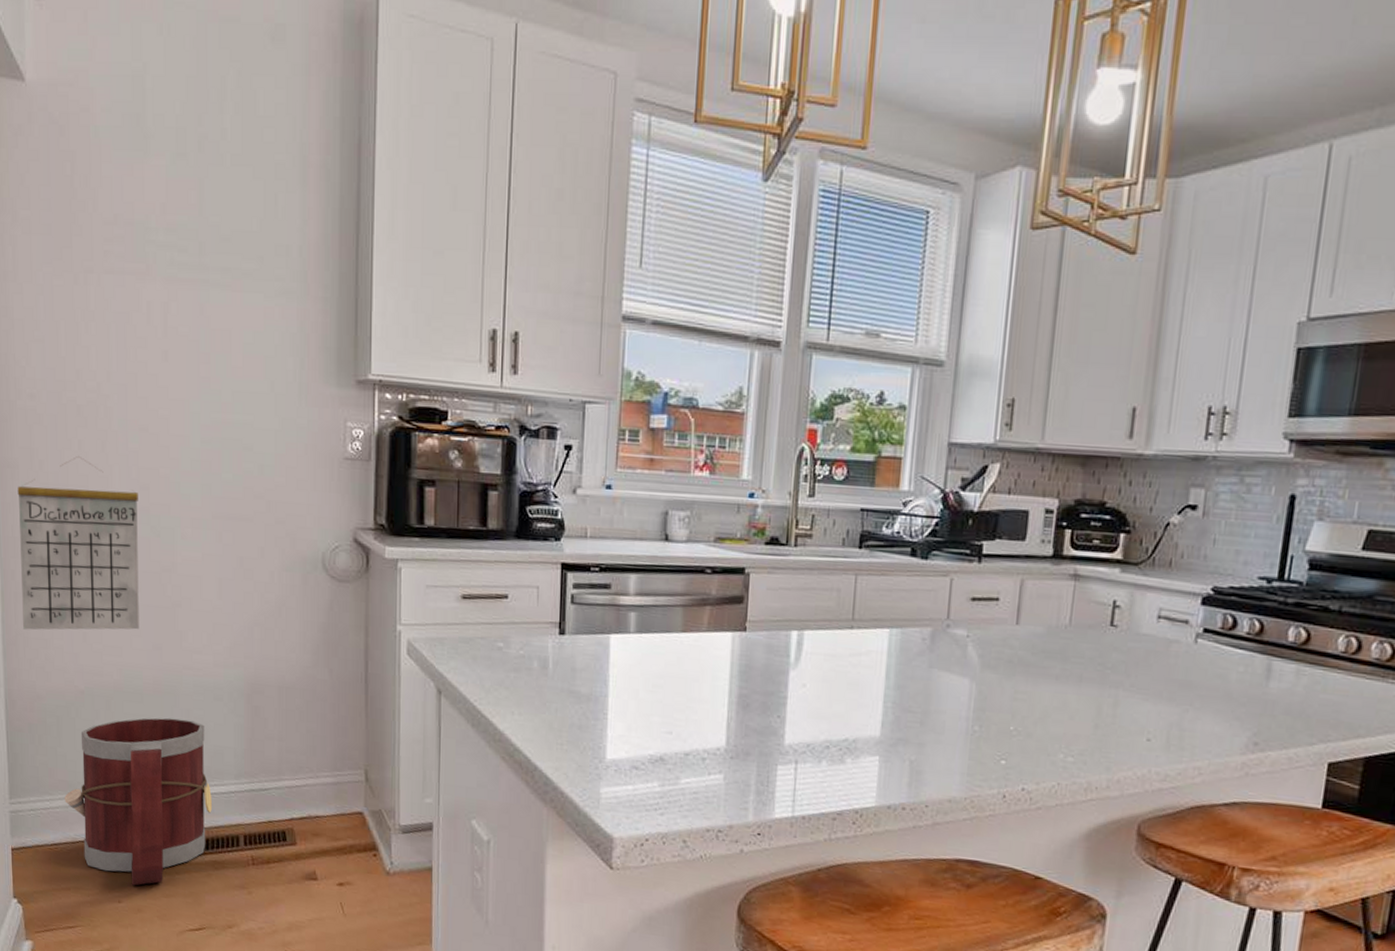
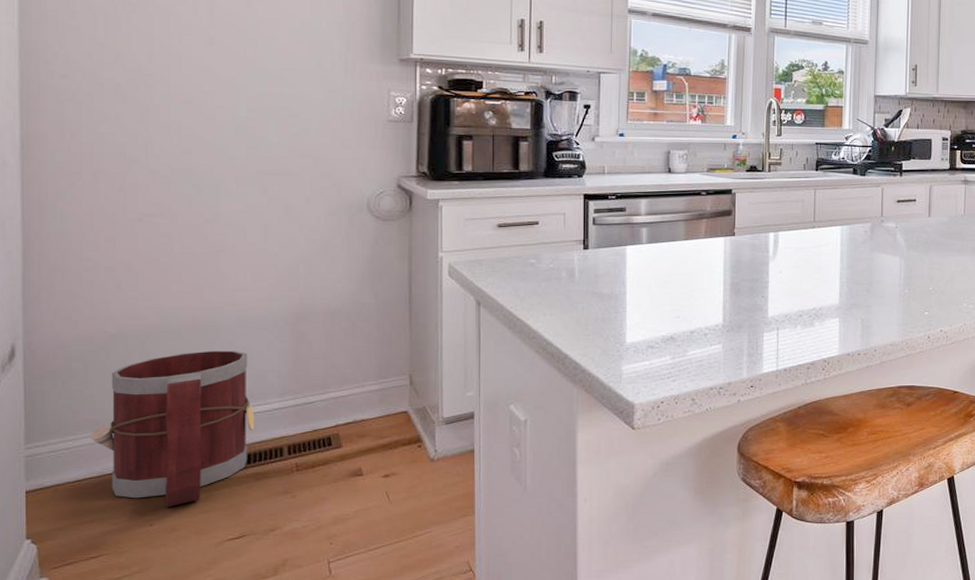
calendar: present [17,456,139,630] -> none [45,128,180,285]

